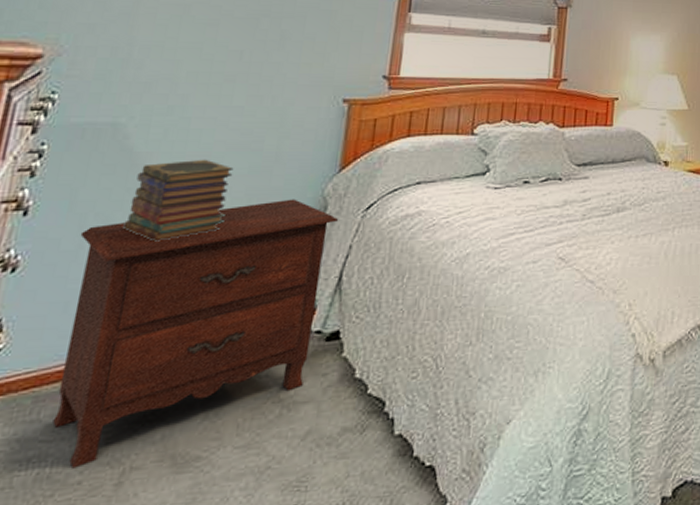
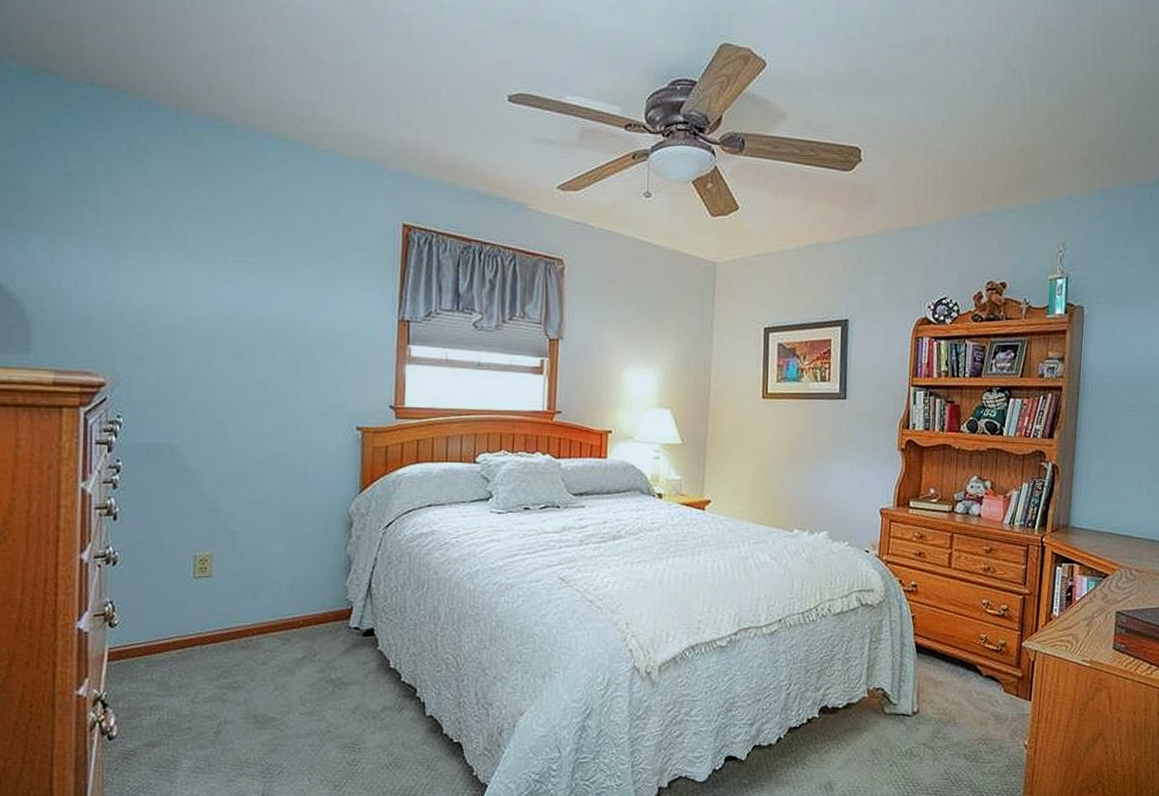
nightstand: present [53,199,339,469] -> none [159,515,364,718]
book stack: present [123,159,234,242] -> none [191,477,271,546]

